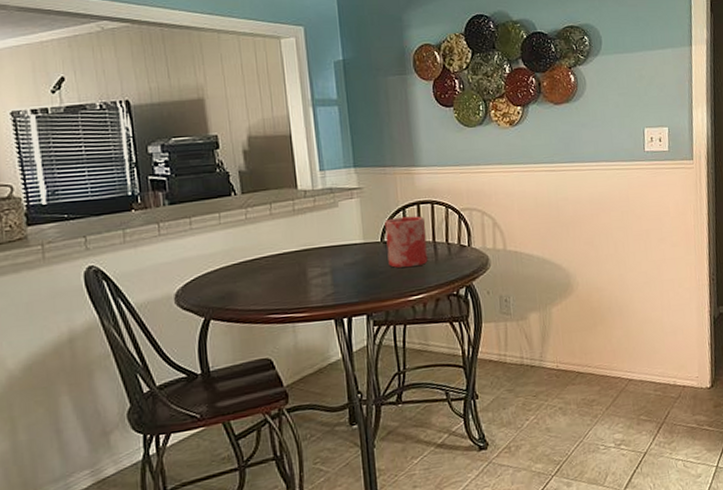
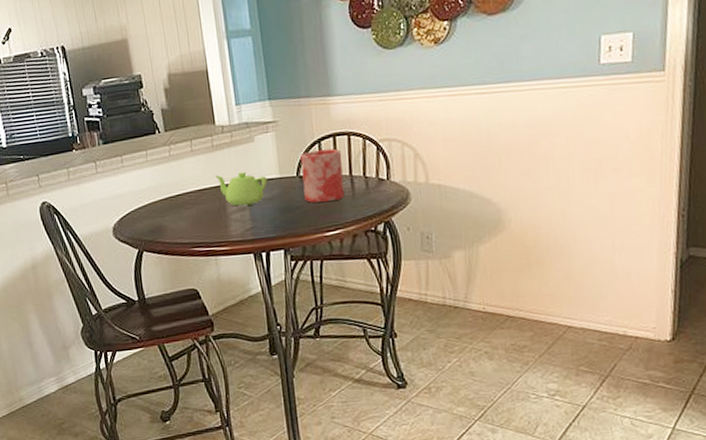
teapot: none [295,236,351,272] -> present [215,171,268,207]

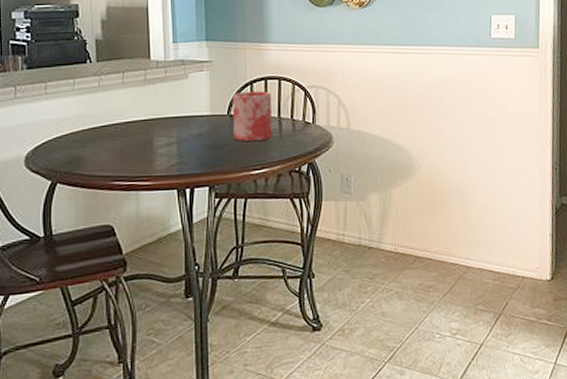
teapot: present [215,171,268,207] -> none [145,107,198,141]

